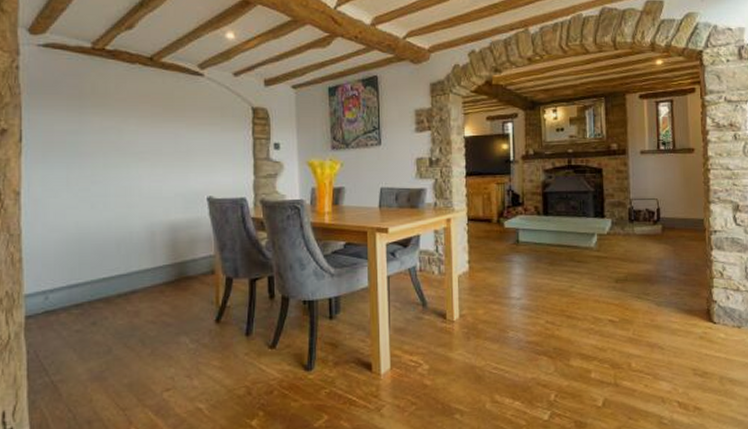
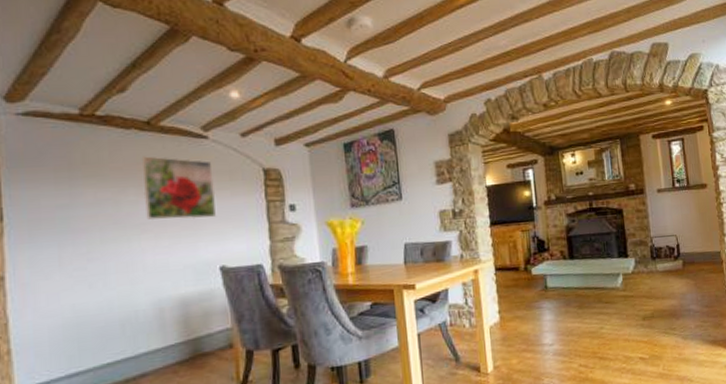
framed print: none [143,89,208,151] -> present [141,156,216,219]

